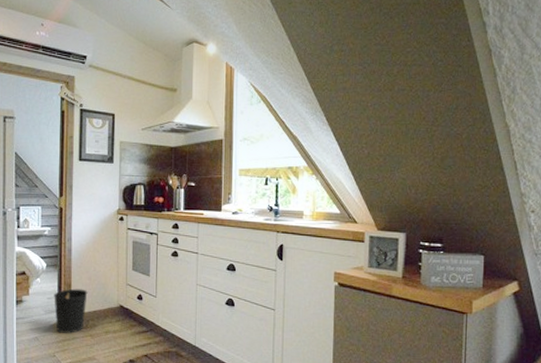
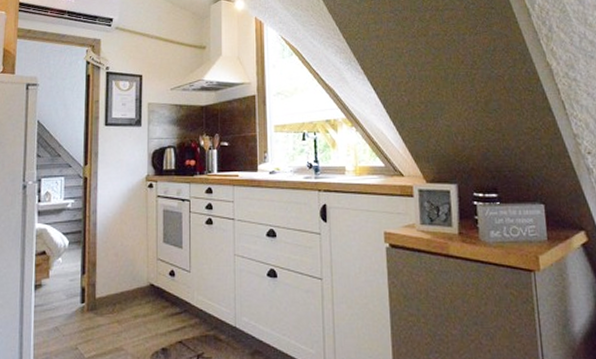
wastebasket: present [54,288,88,334] -> none [76,267,114,320]

